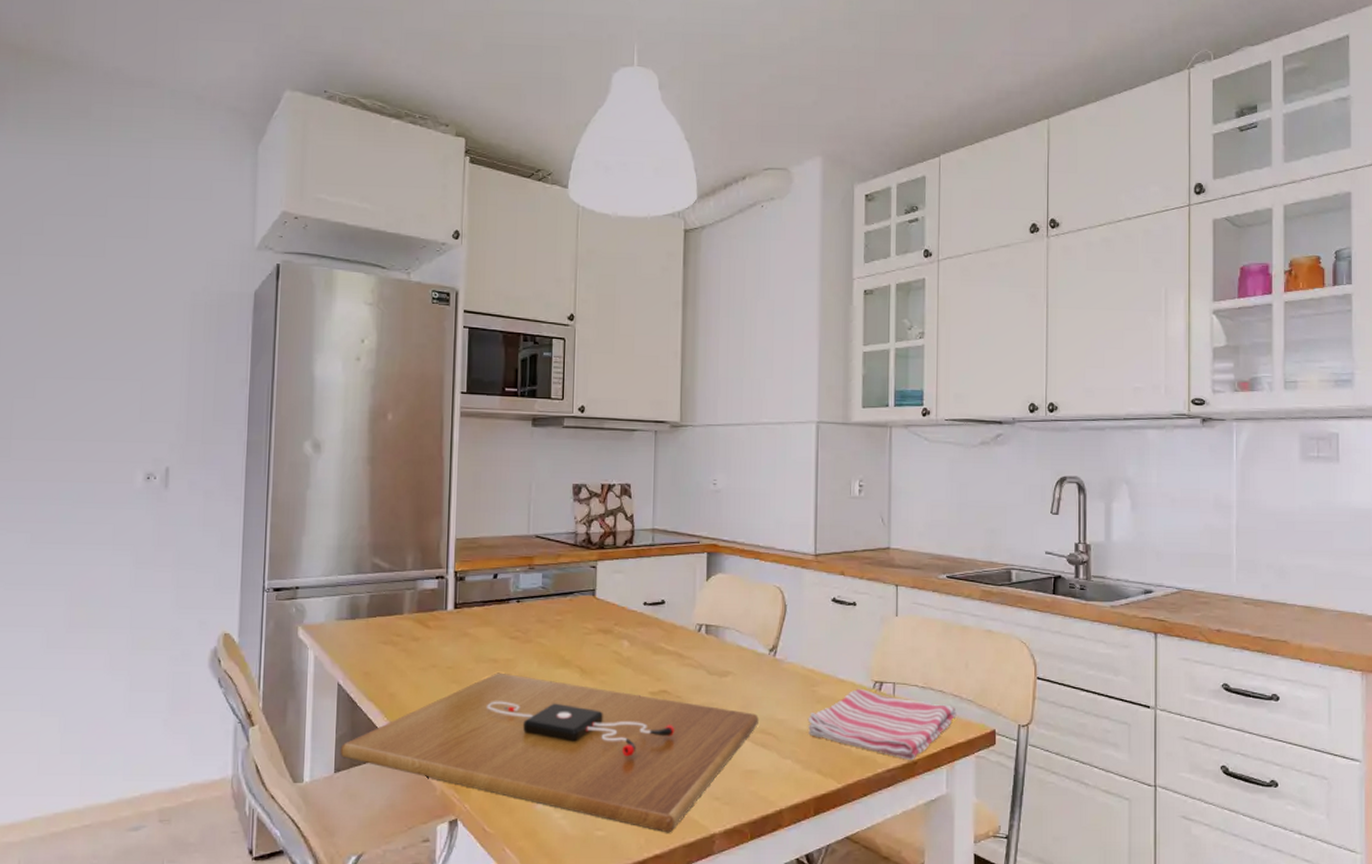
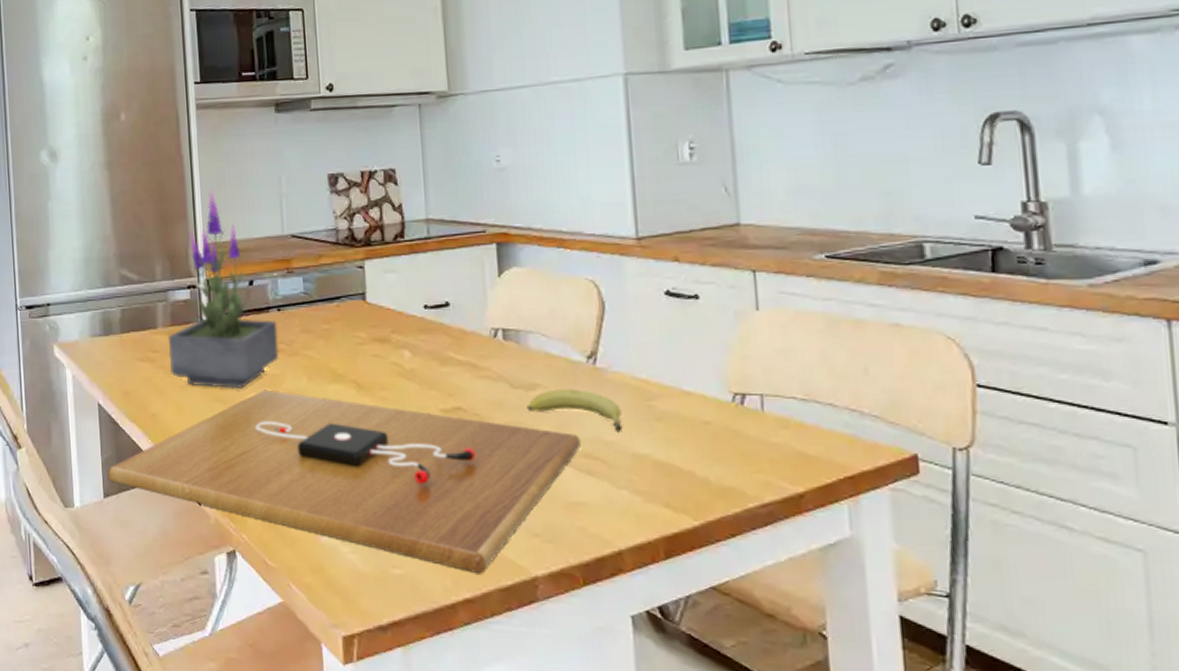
potted plant: none [412,490,515,672] -> present [169,190,279,390]
fruit: none [719,676,792,712] -> present [526,389,623,433]
dish towel: present [807,688,957,761] -> none [645,402,857,494]

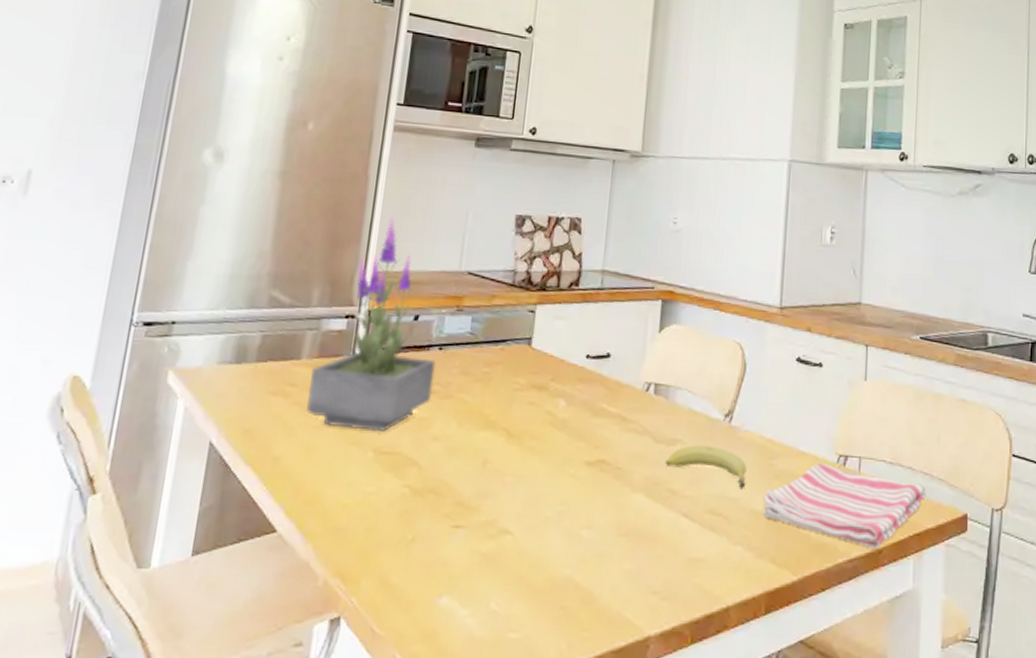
cutting board: present [107,389,581,574] -> none [201,434,708,636]
dish towel: none [645,402,857,494] -> present [763,462,926,550]

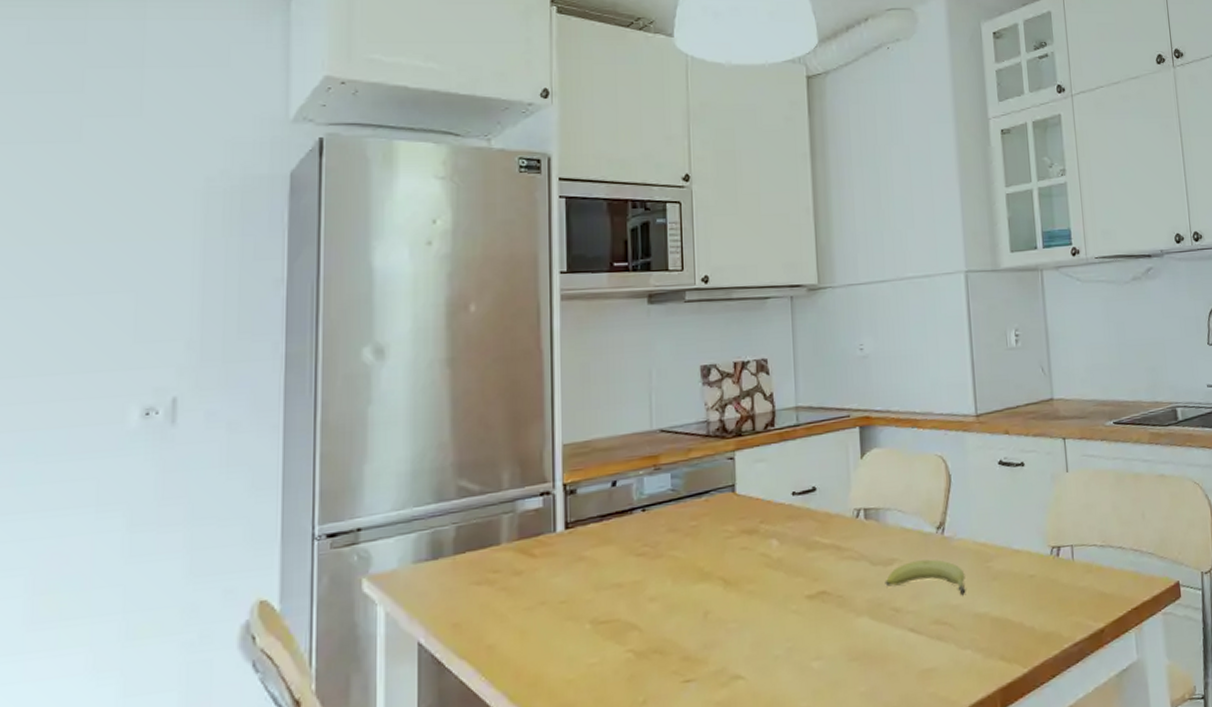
potted plant: present [306,216,436,433] -> none [514,386,642,606]
dish towel: present [763,462,926,550] -> none [984,556,1139,630]

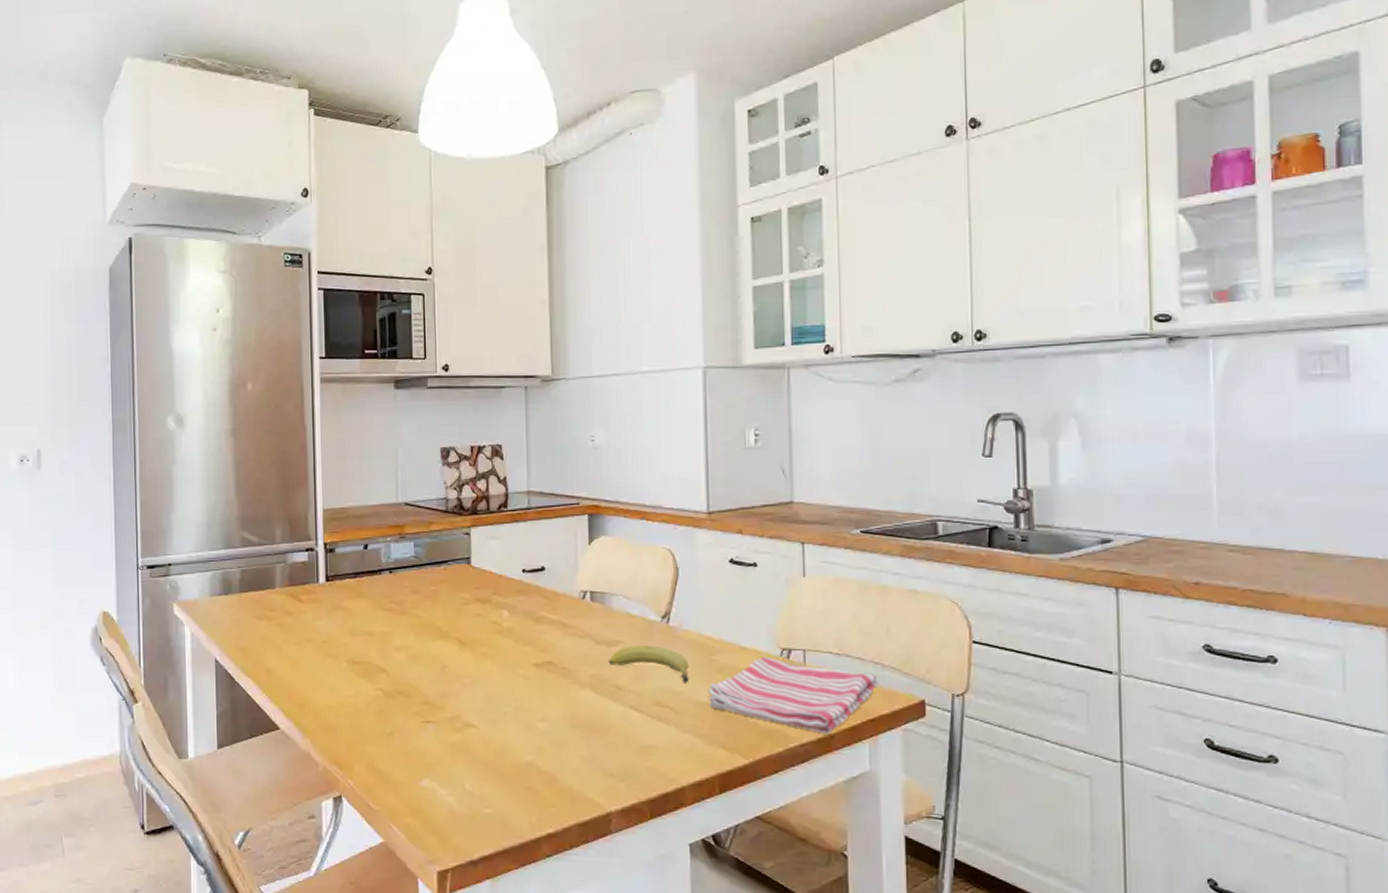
dish towel: none [984,556,1139,630] -> present [707,656,878,735]

